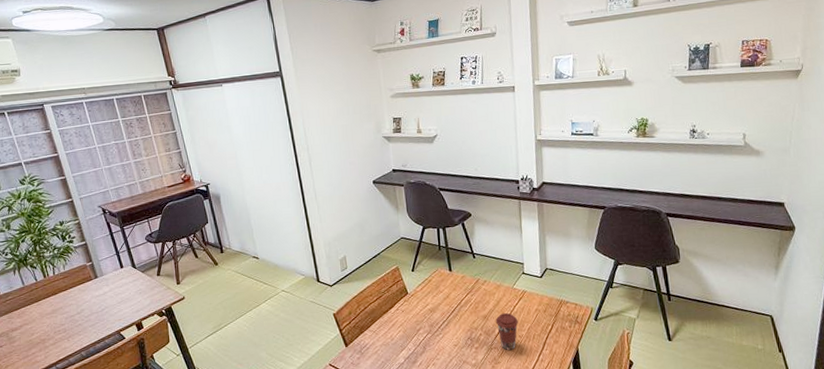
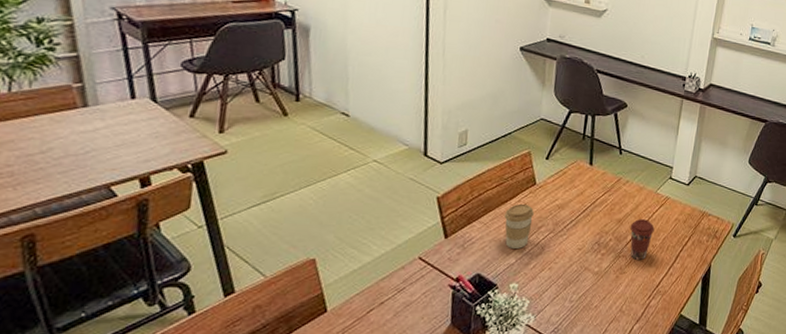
coffee cup: none [388,311,412,350] -> present [504,203,534,248]

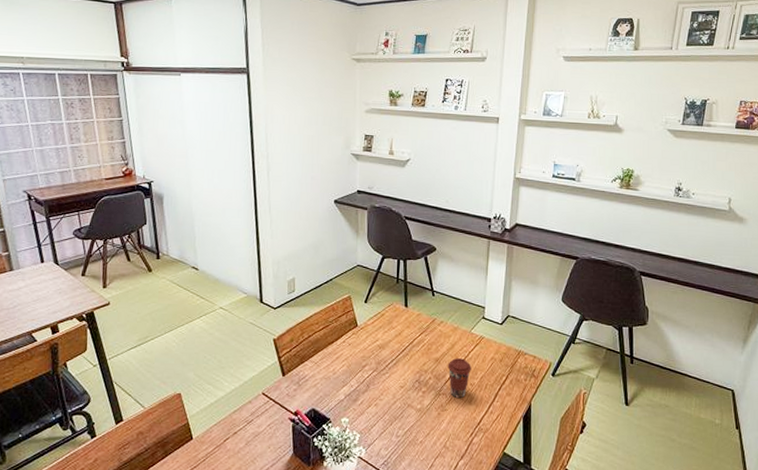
coffee cup: present [504,203,534,248] -> none [332,344,358,386]

